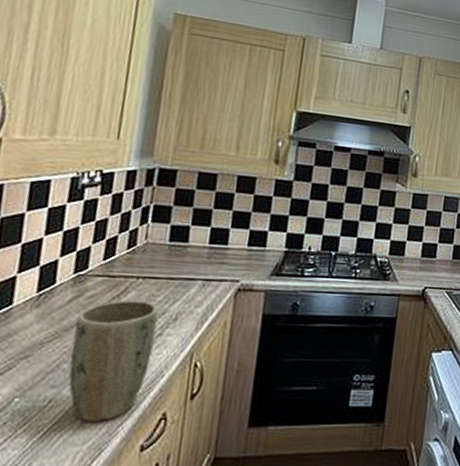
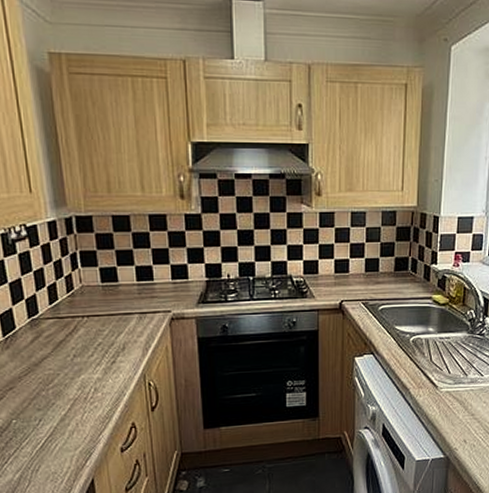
plant pot: present [68,300,159,423] -> none [42,336,112,434]

